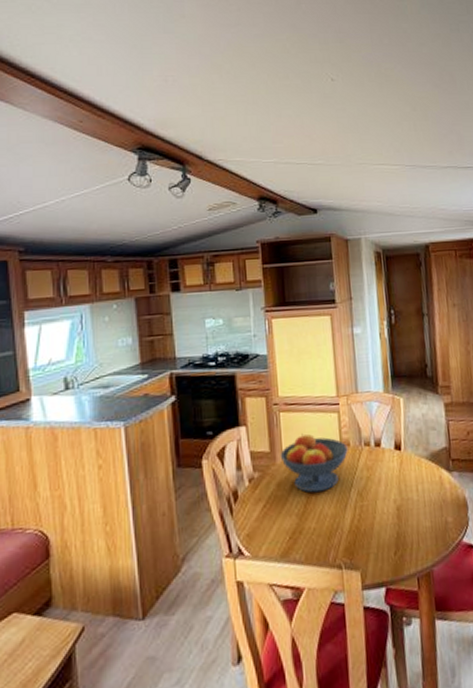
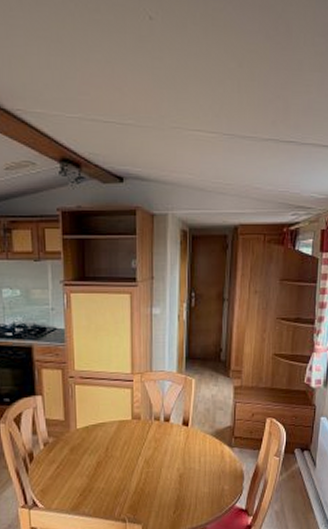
fruit bowl: present [280,434,348,493] -> none [74,406,139,459]

